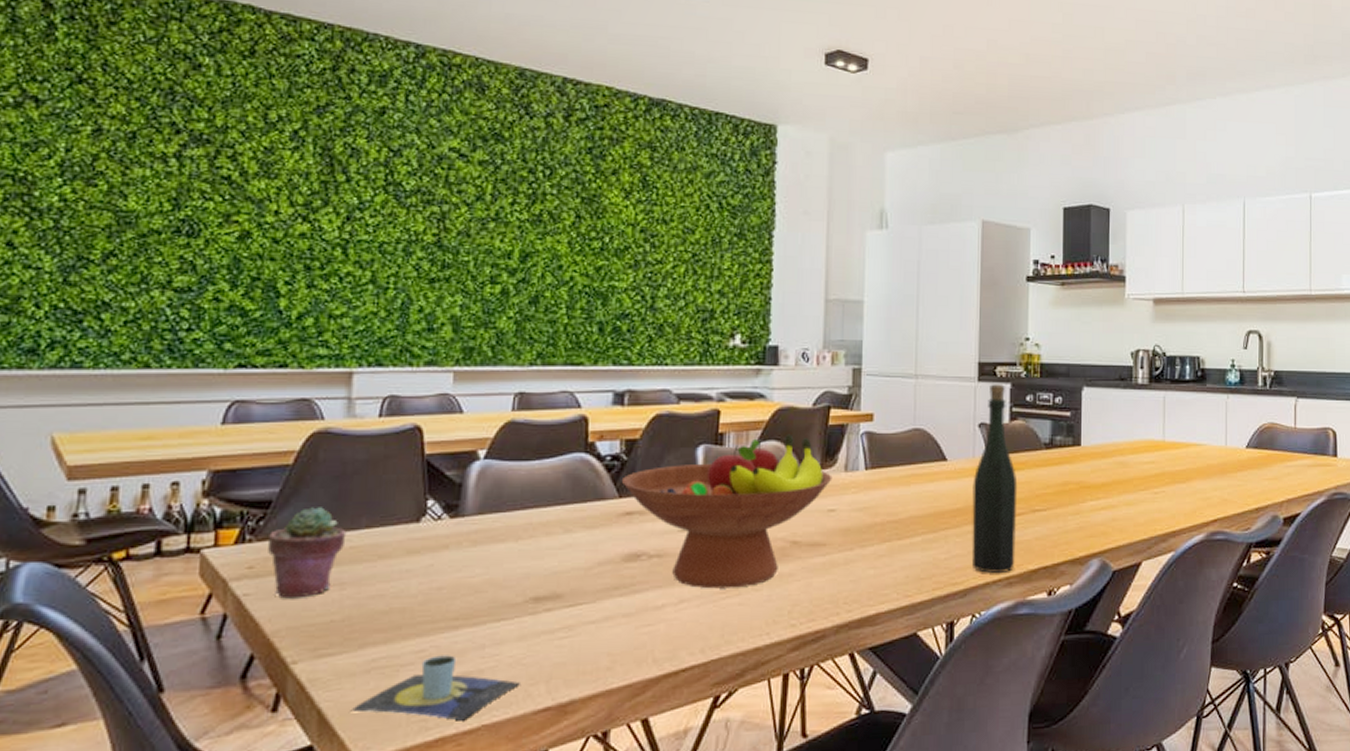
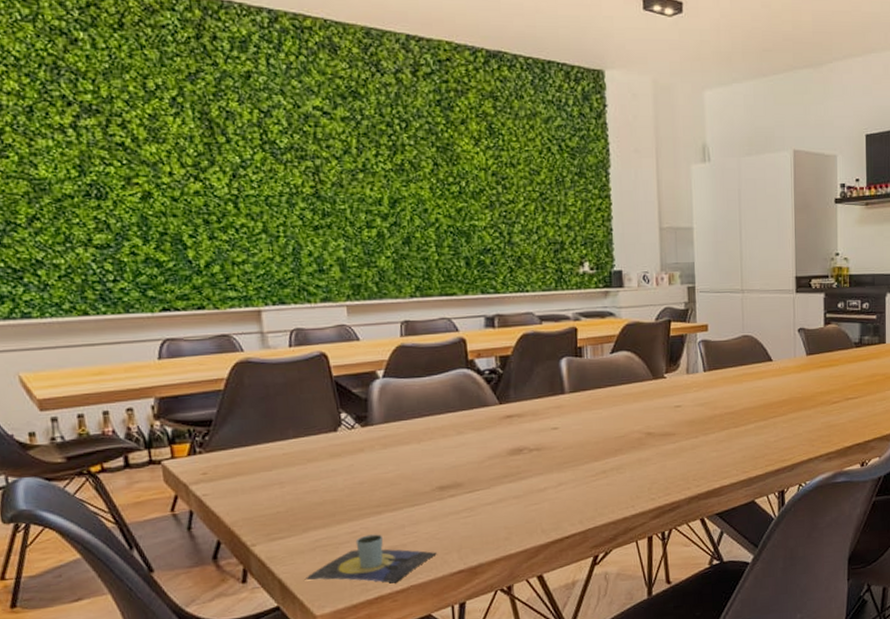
potted succulent: present [268,507,347,599] -> none [215,423,278,497]
fruit bowl: present [621,433,833,589] -> none [499,345,677,474]
bottle: present [971,384,1018,574] -> none [795,294,834,451]

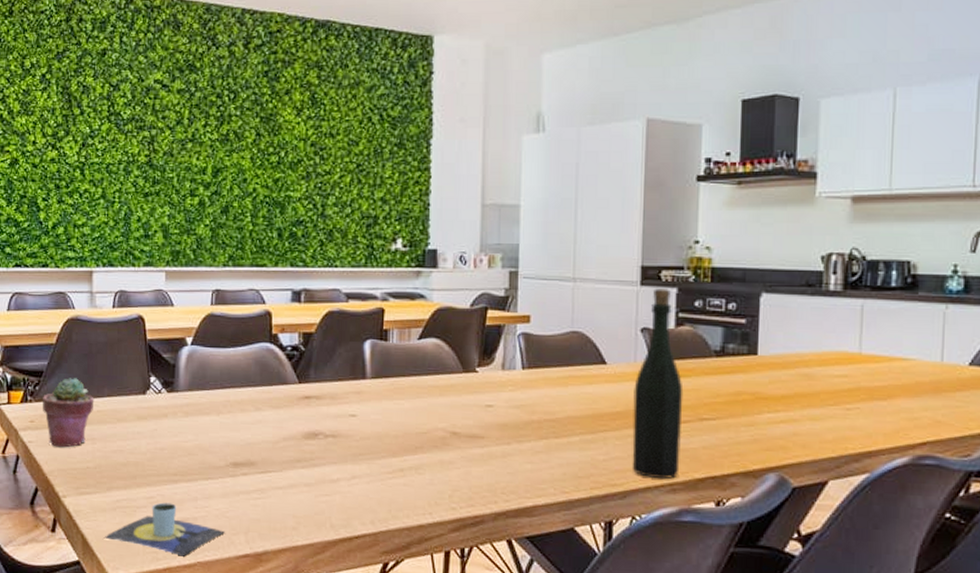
potted succulent: none [215,423,278,497] -> present [43,378,95,448]
bottle: none [795,294,834,451] -> present [632,288,684,480]

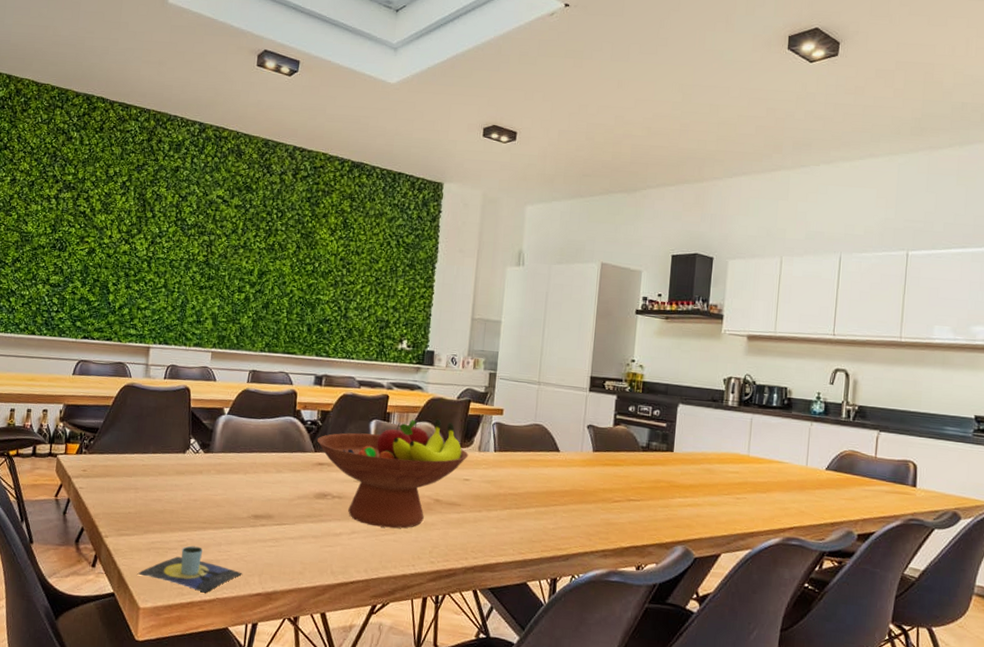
potted succulent: present [43,378,95,448] -> none [95,435,141,495]
fruit bowl: none [300,332,490,470] -> present [316,418,469,529]
bottle: present [632,288,684,480] -> none [574,395,617,547]

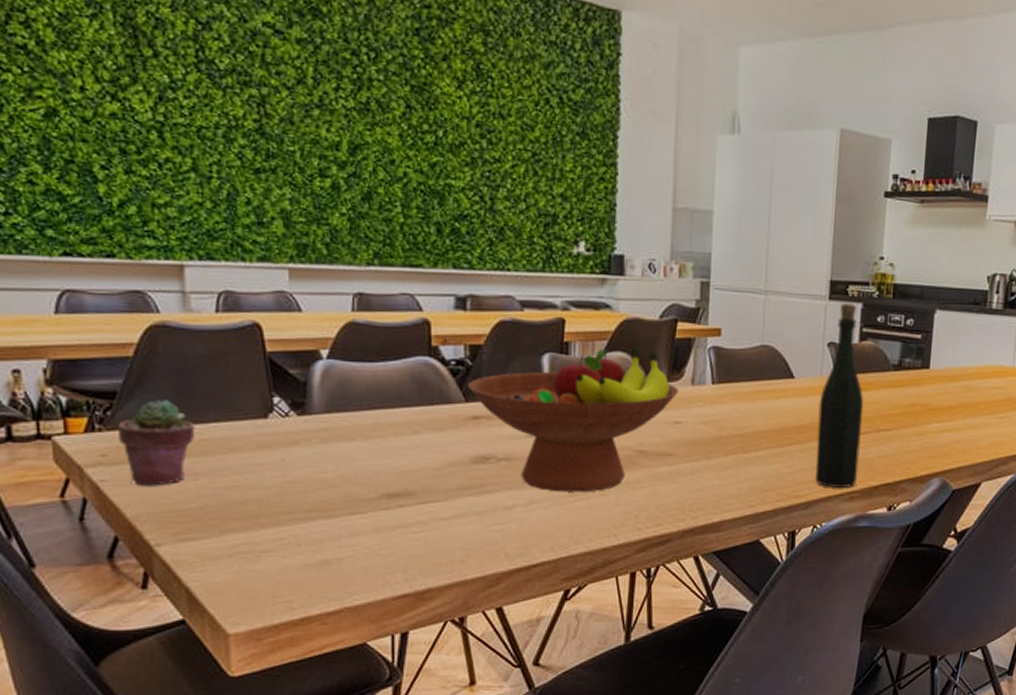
potted succulent: none [95,435,141,495] -> present [118,400,195,486]
mug: present [137,545,242,593] -> none [217,544,378,603]
bottle: none [574,395,617,547] -> present [815,303,864,489]

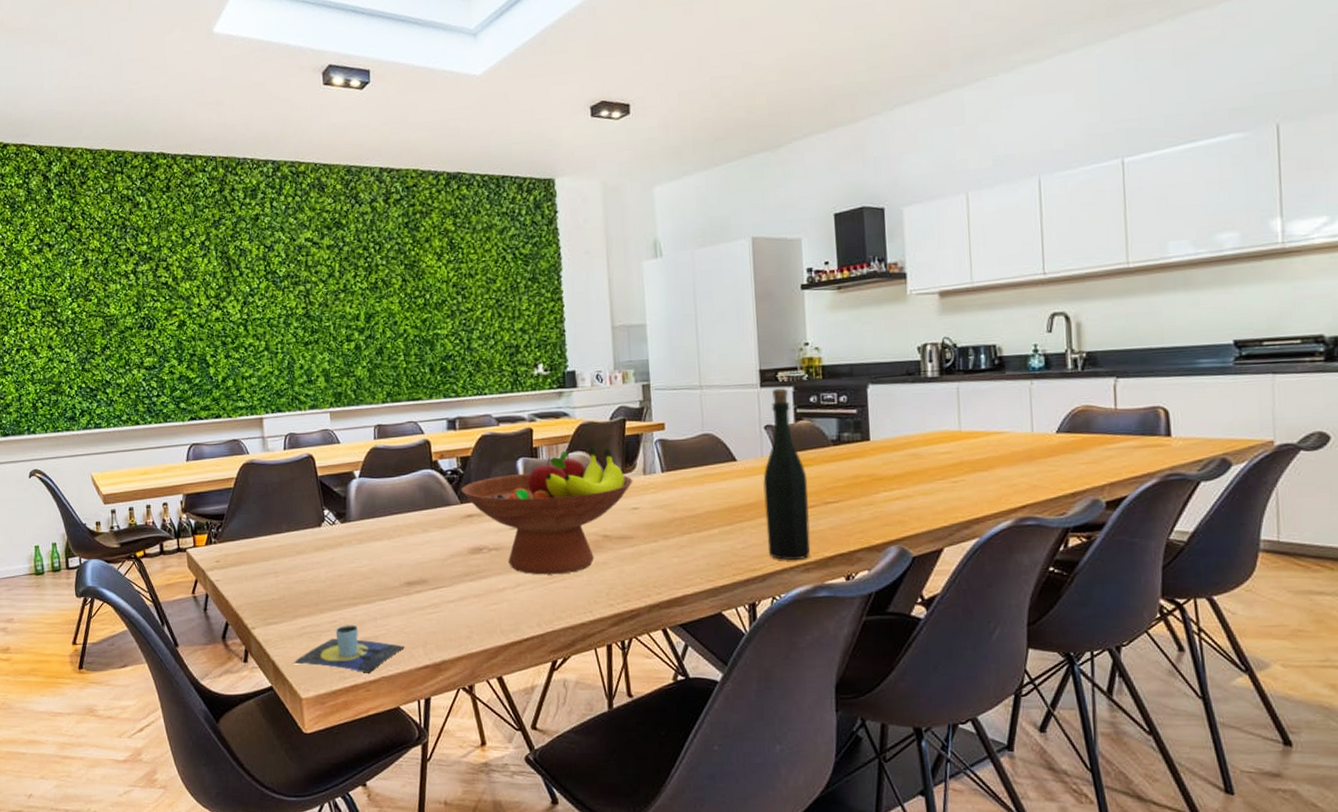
potted succulent: present [118,400,195,486] -> none [226,517,274,583]
mug: none [217,544,378,603] -> present [293,625,405,673]

